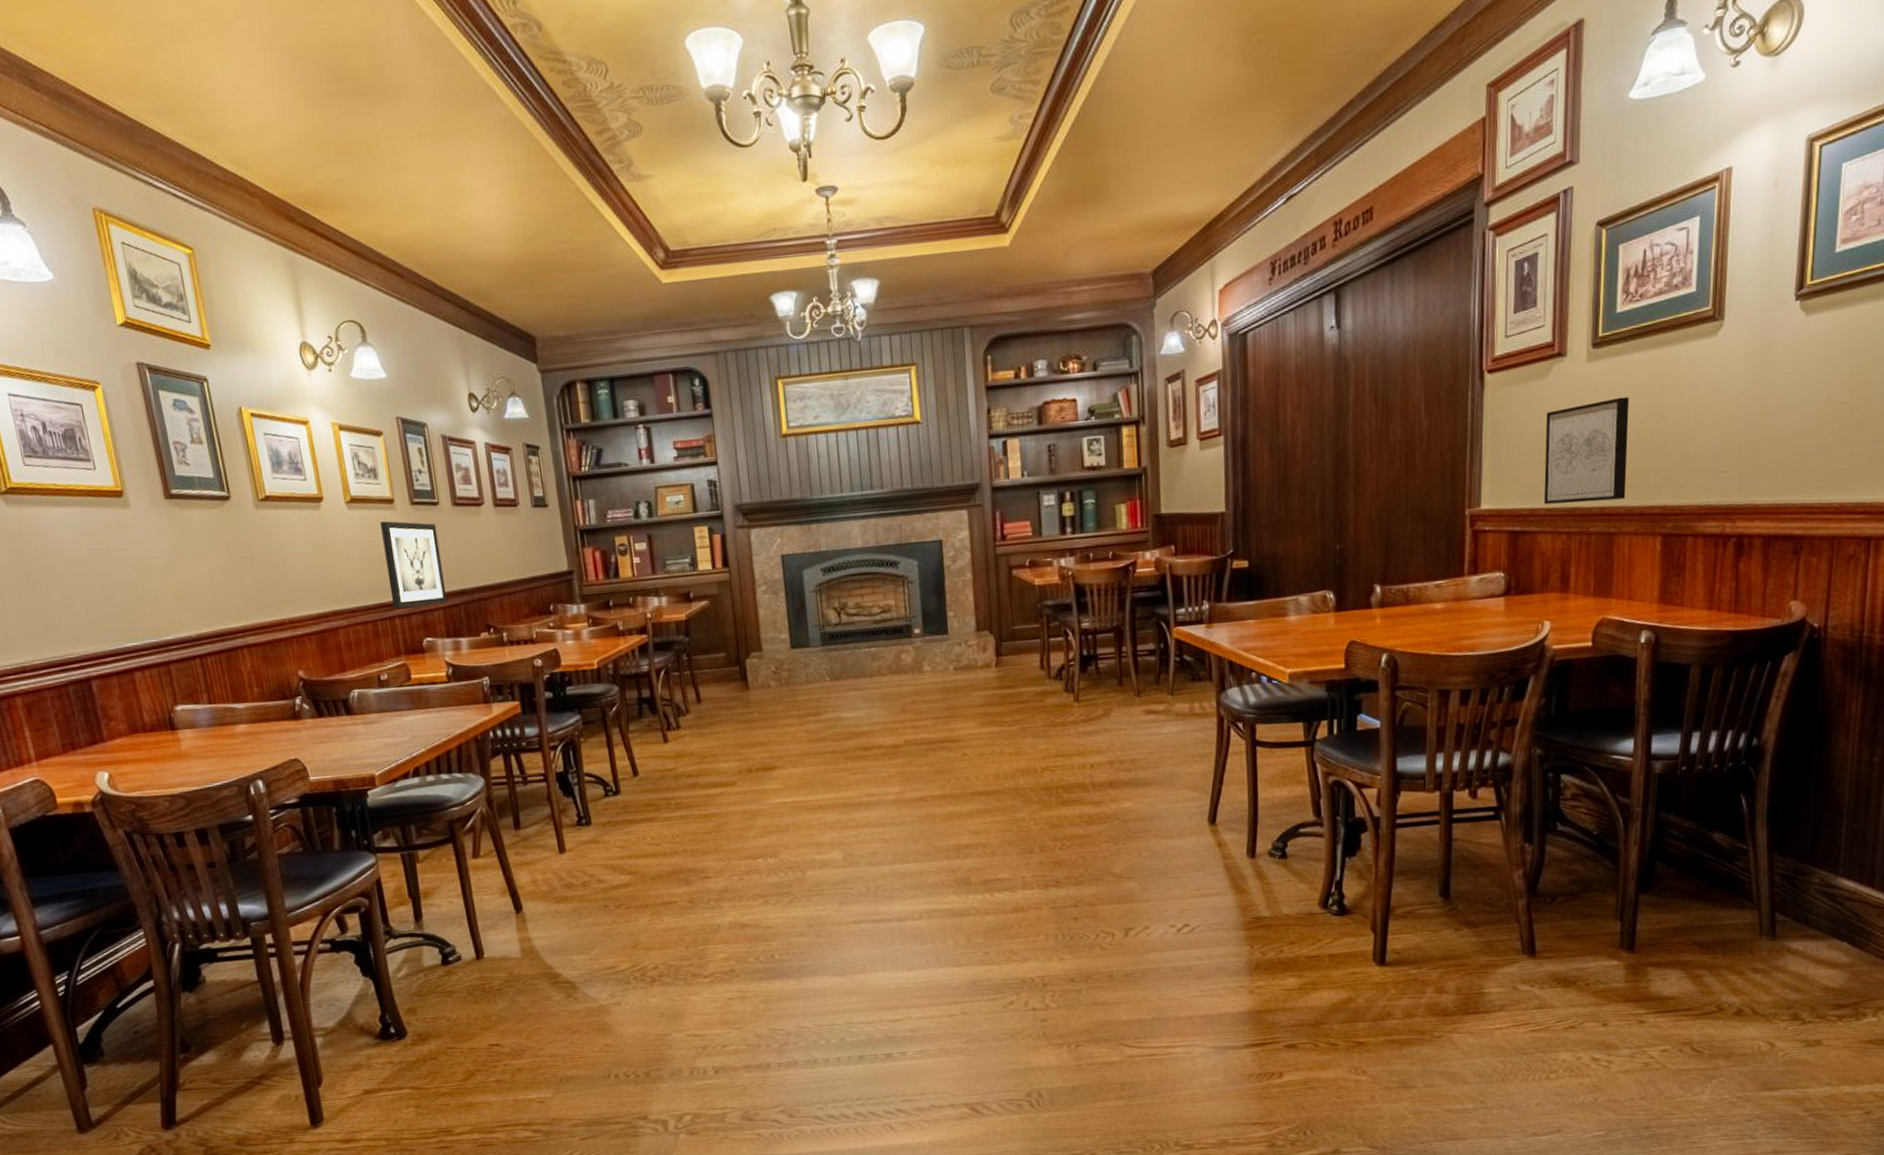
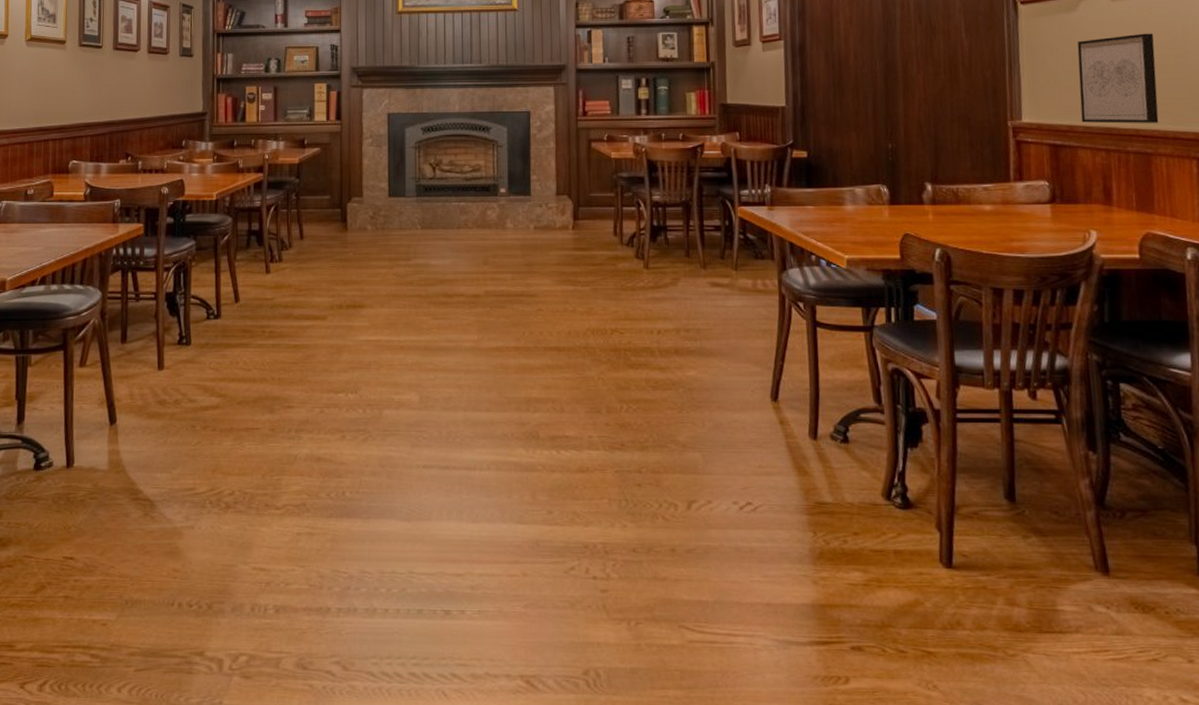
wall art: present [379,521,447,609] -> none [49,58,97,134]

